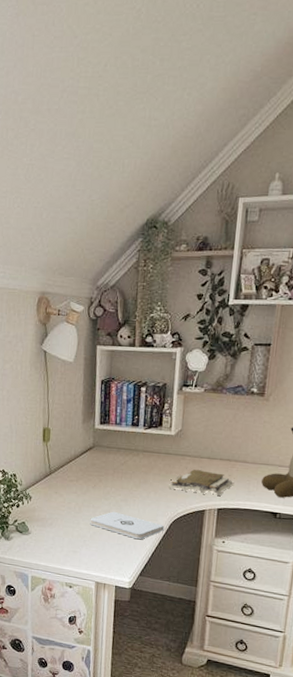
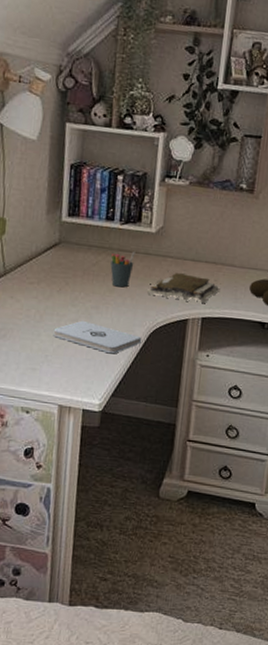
pen holder: none [136,452,158,483] -> present [110,252,136,288]

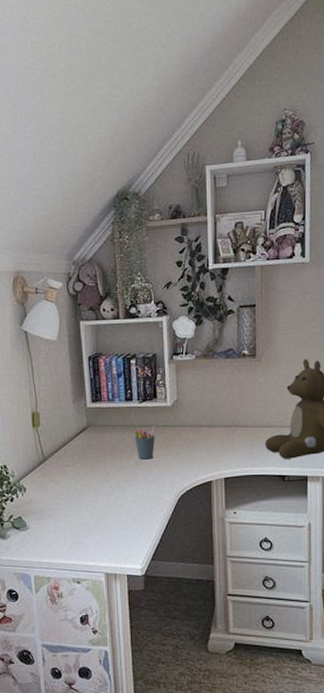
notepad: present [53,320,142,354] -> none [92,493,172,521]
book: present [147,269,221,304] -> none [171,436,238,465]

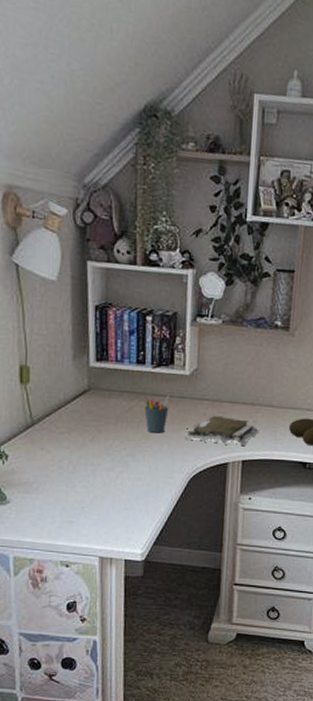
book: none [171,436,238,465] -> present [185,412,260,447]

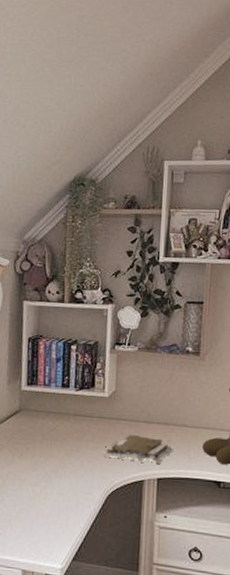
pen holder: present [144,396,170,433] -> none [67,416,90,451]

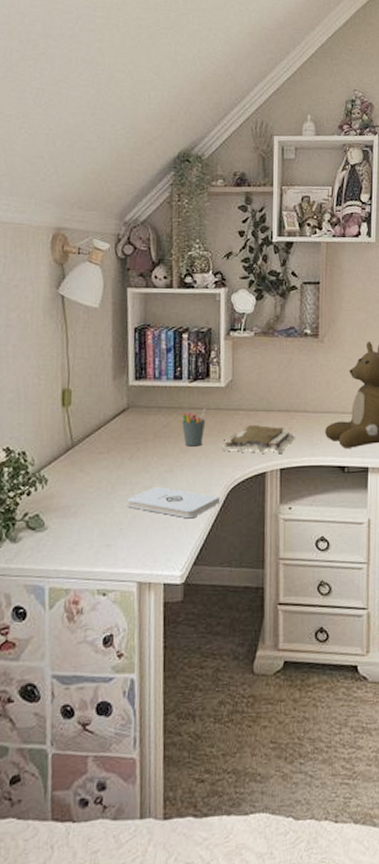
notepad: none [15,484,100,517] -> present [127,486,221,519]
pen holder: none [67,416,90,451] -> present [182,409,206,447]

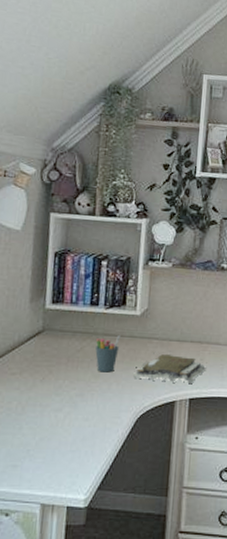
notepad: present [127,486,221,519] -> none [35,409,129,443]

